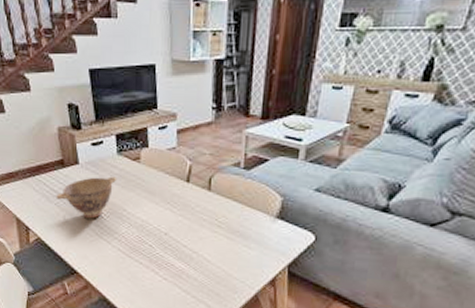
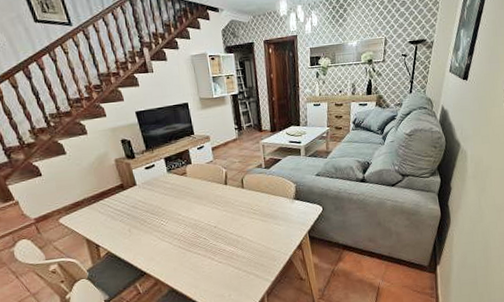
bowl: present [56,176,117,219] -> none [120,190,170,228]

